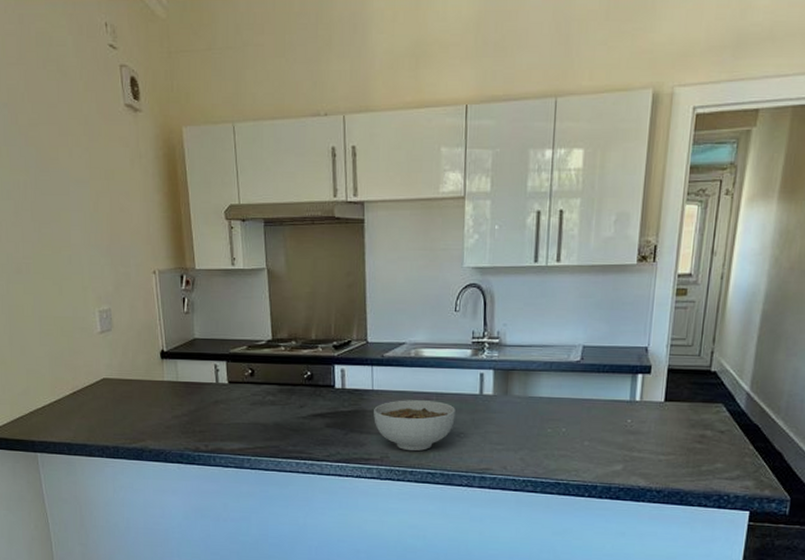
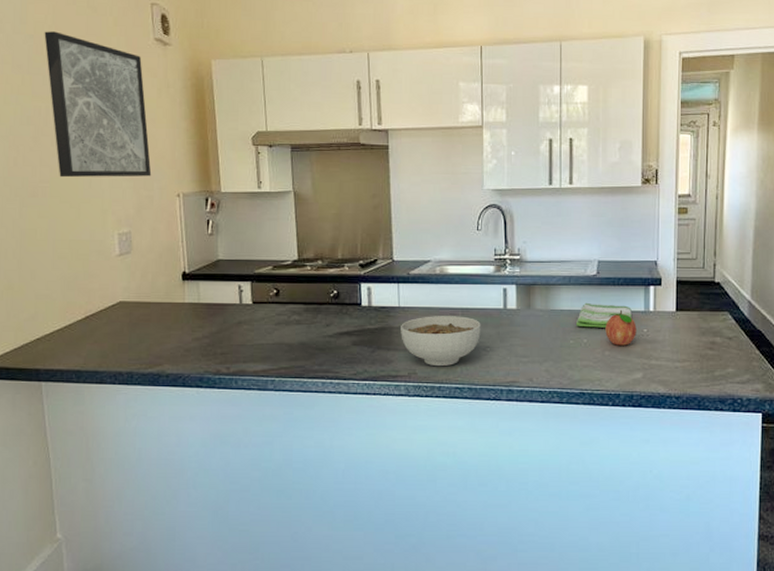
wall art: none [17,99,128,254] -> present [44,31,152,178]
dish towel: none [556,390,616,417] -> present [577,302,632,328]
fruit: none [586,398,620,436] -> present [605,309,637,346]

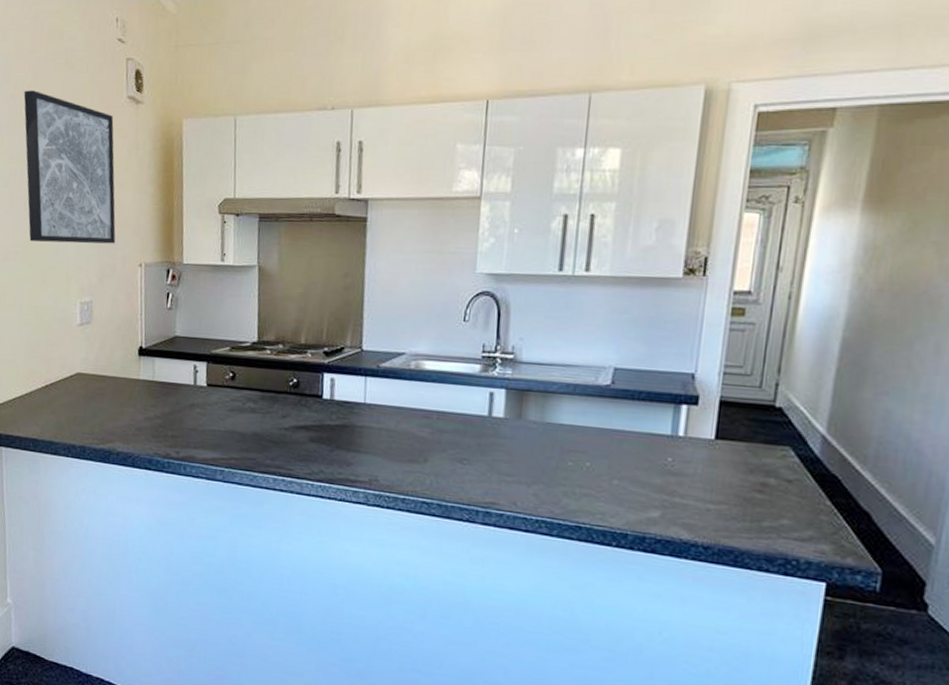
bowl: present [401,316,481,367] -> none [364,416,459,476]
dish towel: present [577,302,632,328] -> none [579,418,654,451]
fruit: present [605,309,637,346] -> none [615,430,659,476]

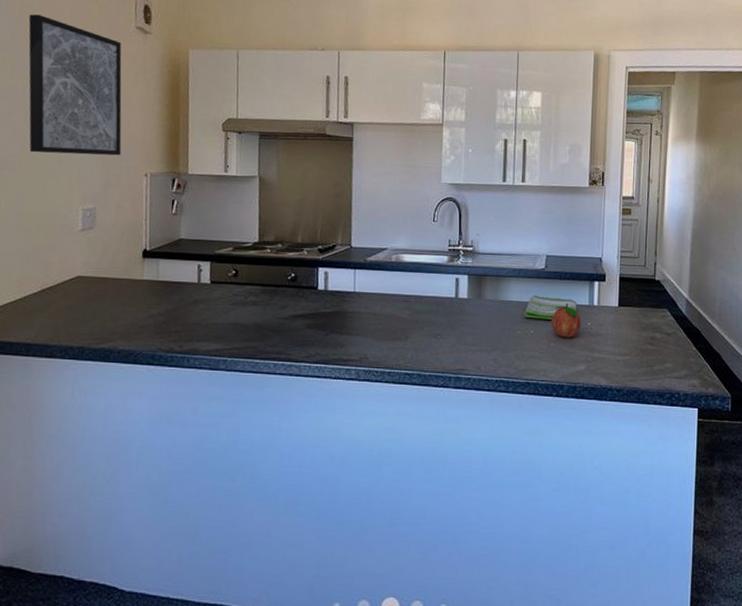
dish towel: none [579,418,654,451] -> present [524,295,577,320]
fruit: none [615,430,659,476] -> present [551,302,581,338]

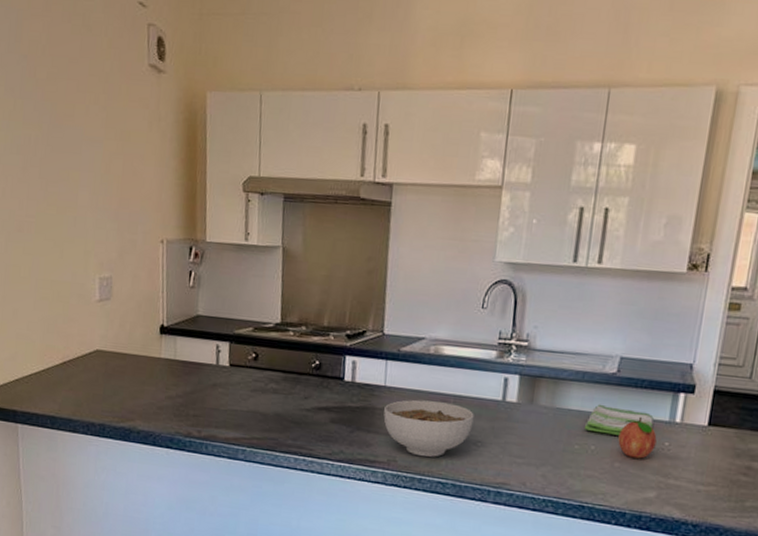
wall art: present [28,14,122,156] -> none [37,51,137,219]
bowl: none [354,302,433,352] -> present [383,400,474,457]

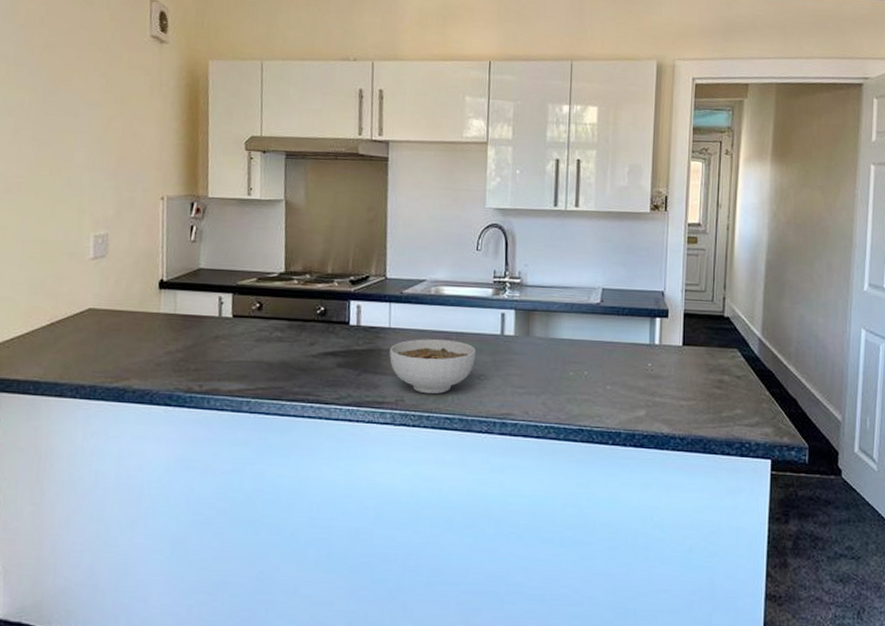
dish towel: present [585,404,654,436] -> none [577,332,636,360]
fruit: present [618,416,657,459] -> none [607,341,641,380]

